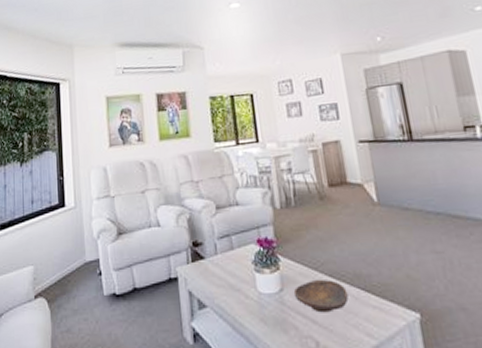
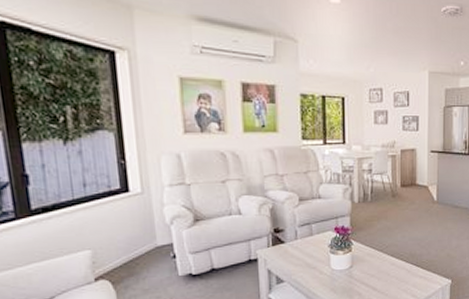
decorative bowl: present [293,280,349,313] -> none [361,258,403,283]

